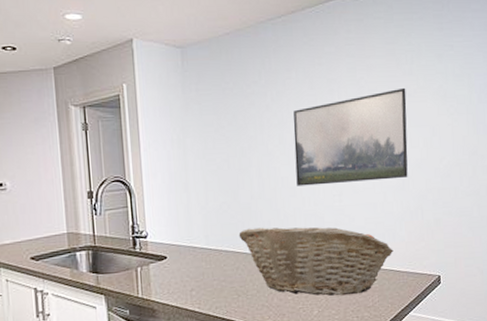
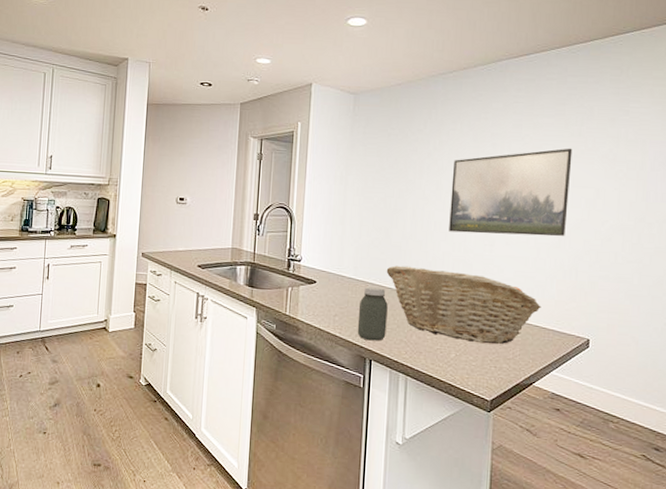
jar: none [215,254,247,311] -> present [357,287,388,341]

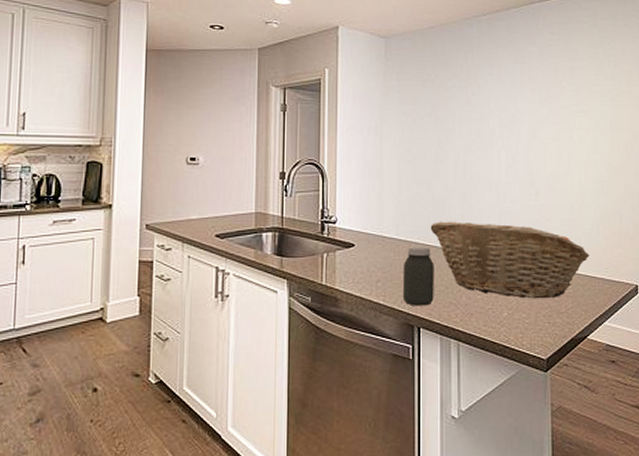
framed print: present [449,148,573,237] -> none [492,91,608,182]

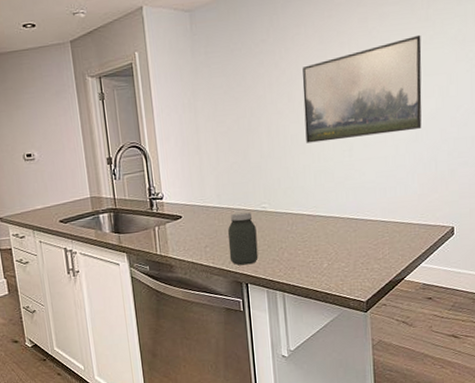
fruit basket: present [430,221,590,299] -> none [249,182,405,249]
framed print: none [492,91,608,182] -> present [302,34,422,143]

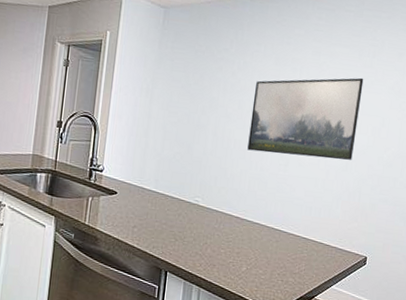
jar: present [227,212,259,266] -> none [154,200,186,253]

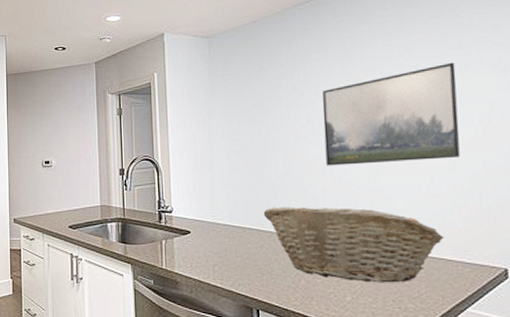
fruit basket: none [186,180,327,260] -> present [263,206,444,283]

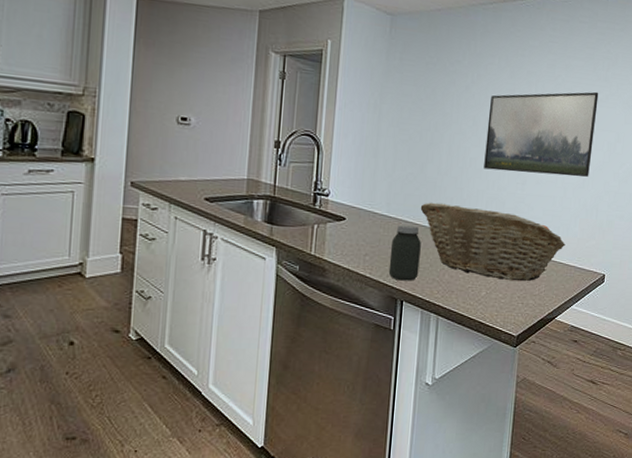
jar: none [238,233,272,289] -> present [388,225,421,281]

